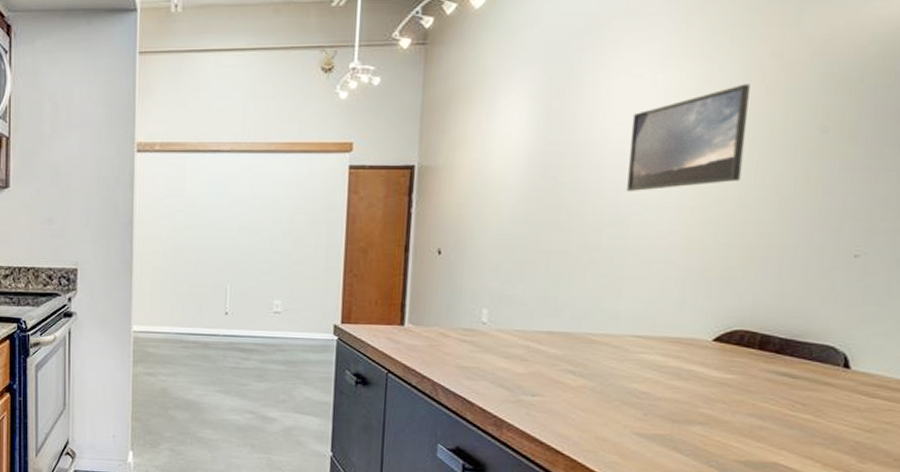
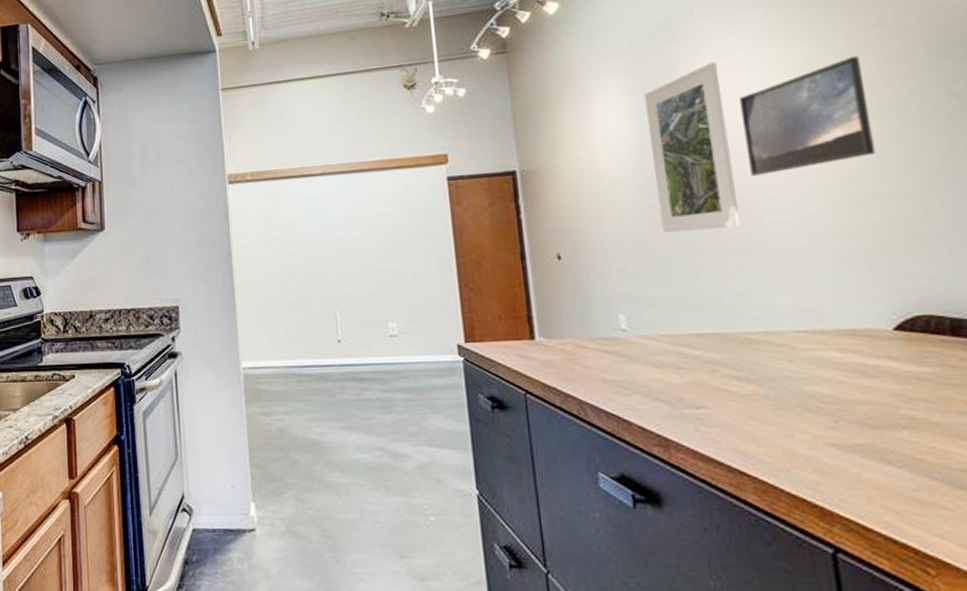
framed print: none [537,76,621,239] -> present [644,62,742,233]

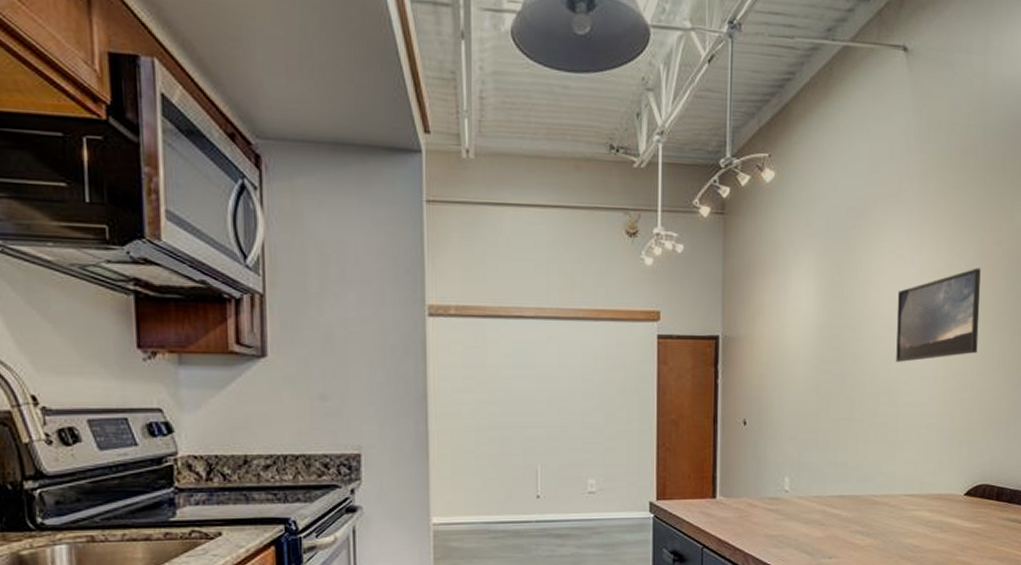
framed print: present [644,62,742,233] -> none [827,255,887,406]

